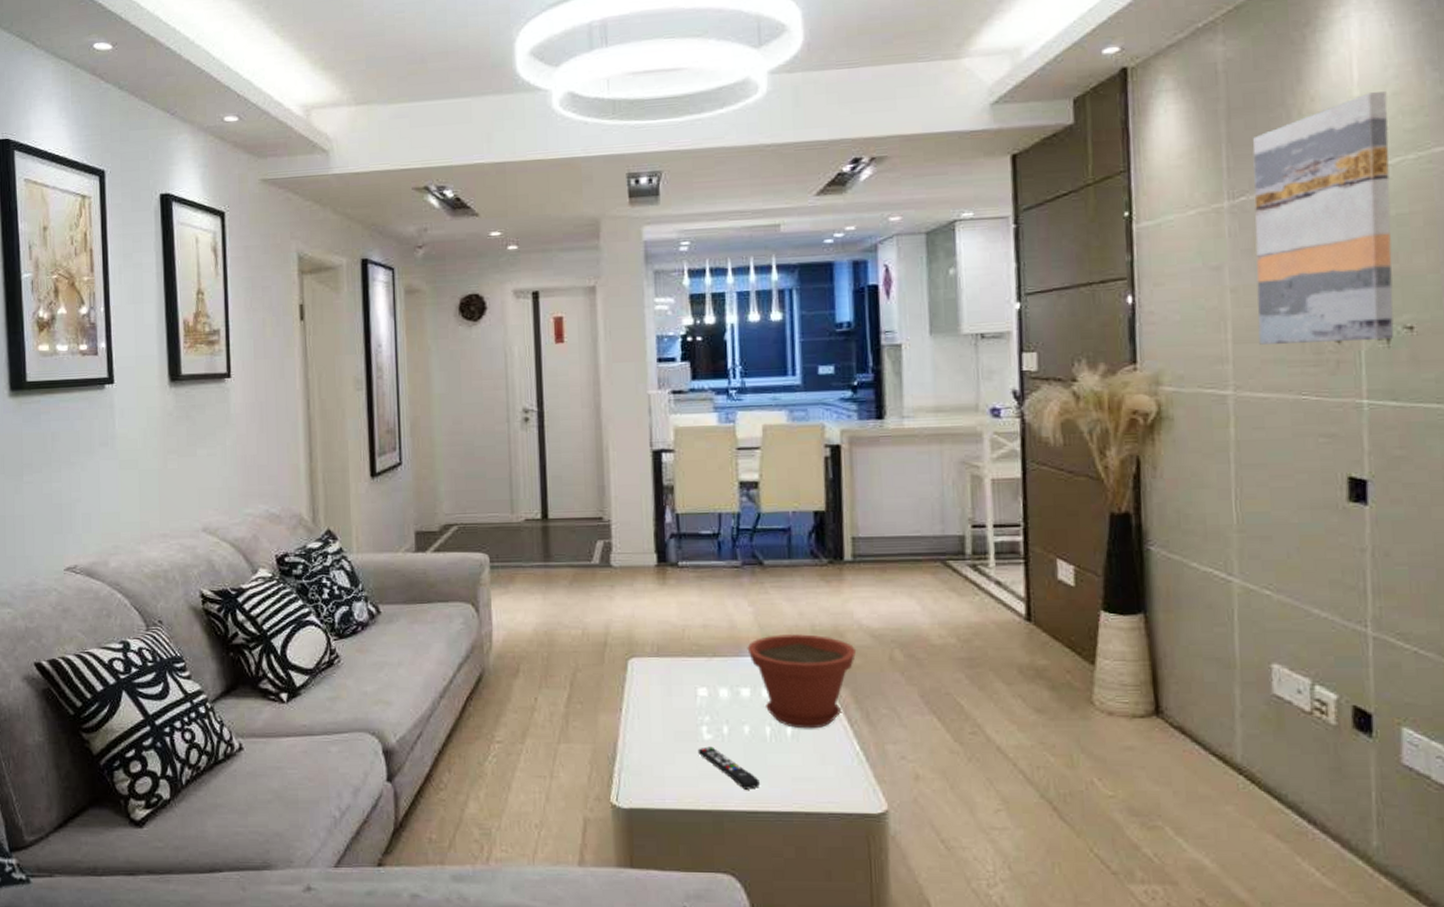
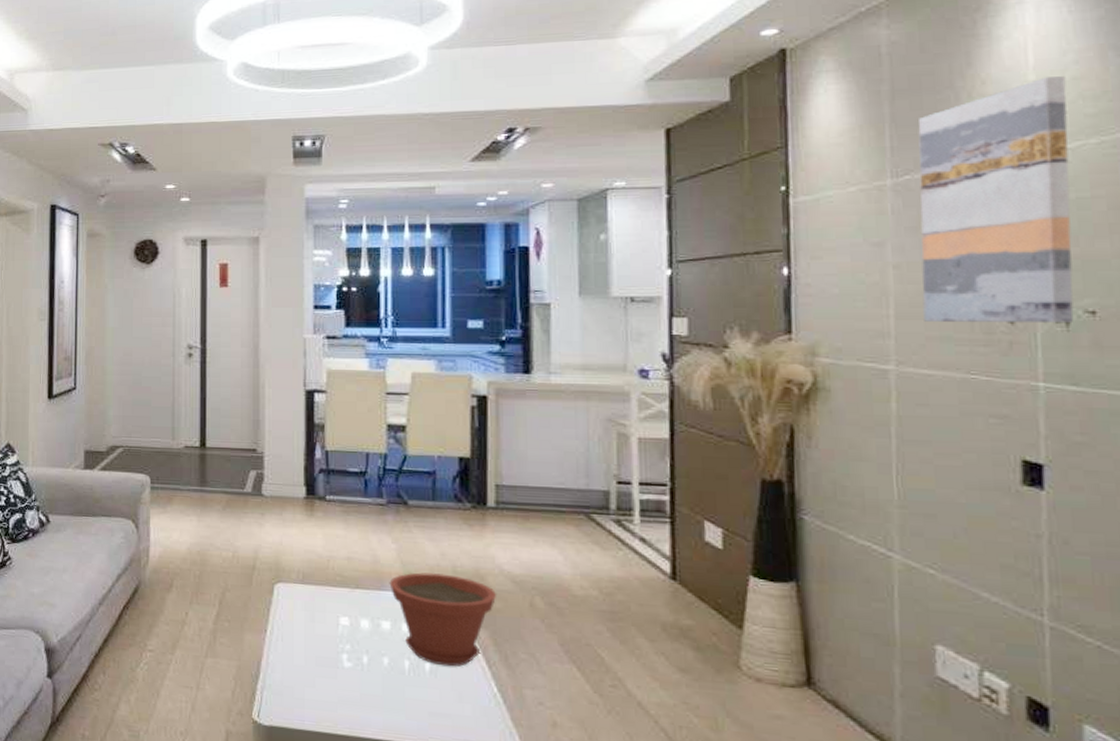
remote control: present [697,746,761,790] -> none [337,674,398,720]

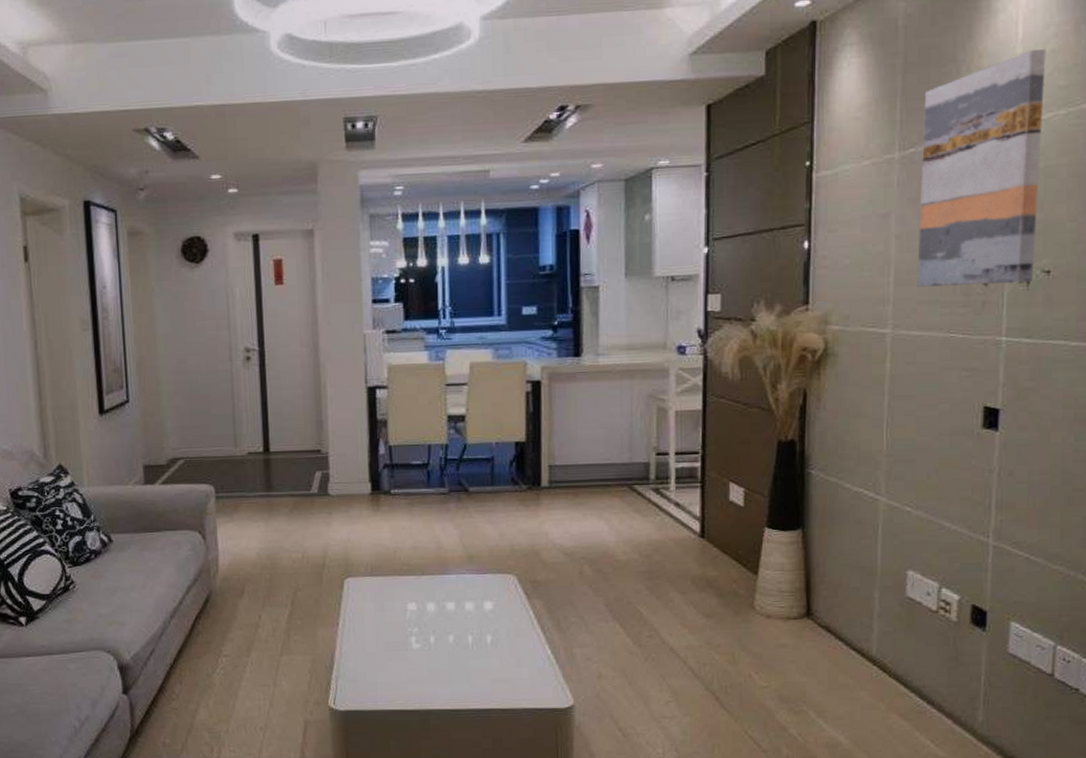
plant pot: present [389,572,497,667] -> none [452,553,551,637]

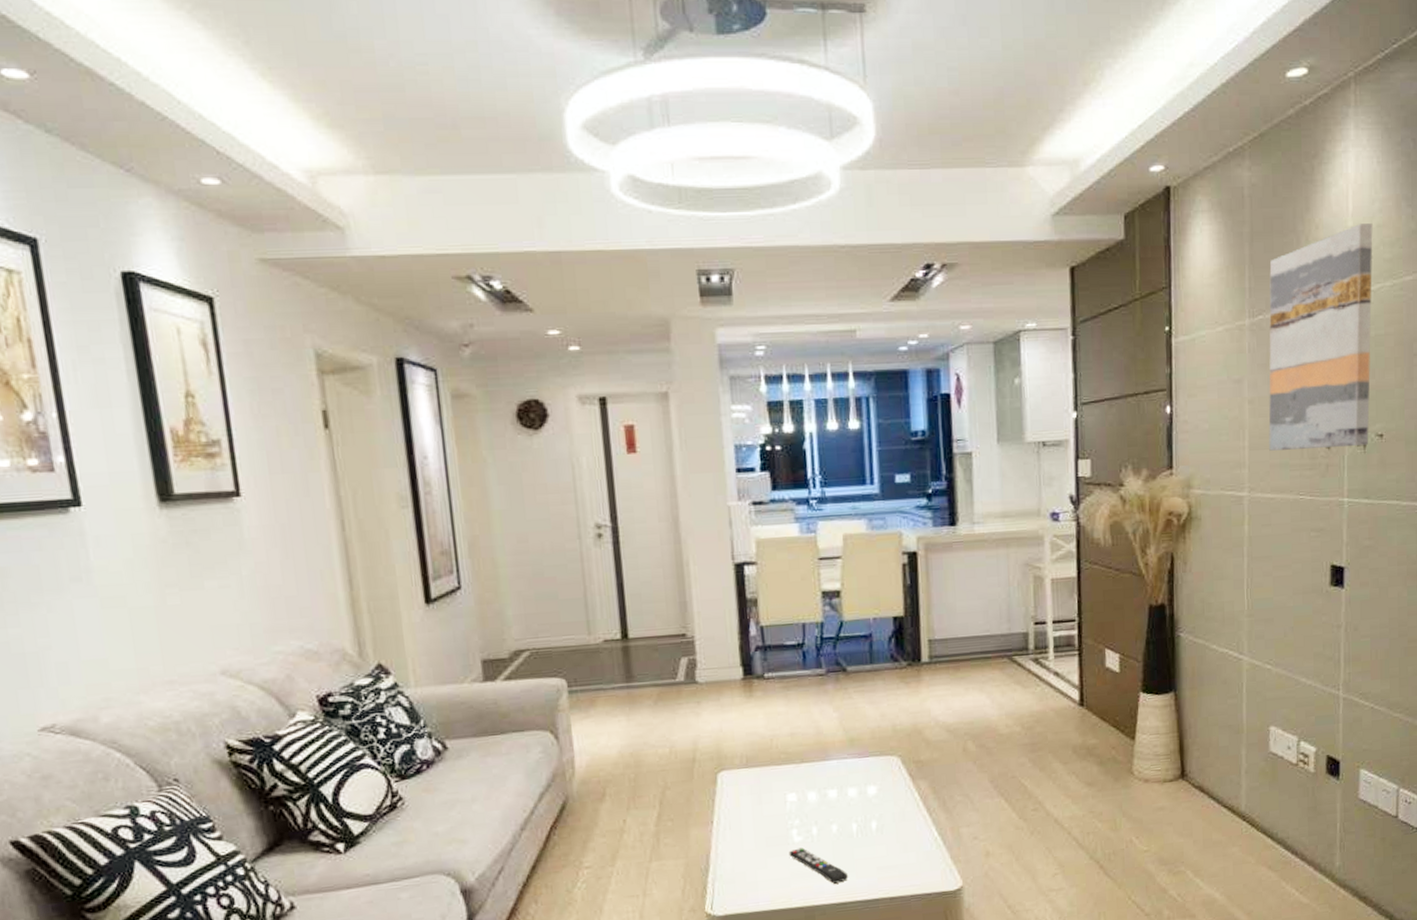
remote control: none [407,654,463,691] -> present [788,847,849,884]

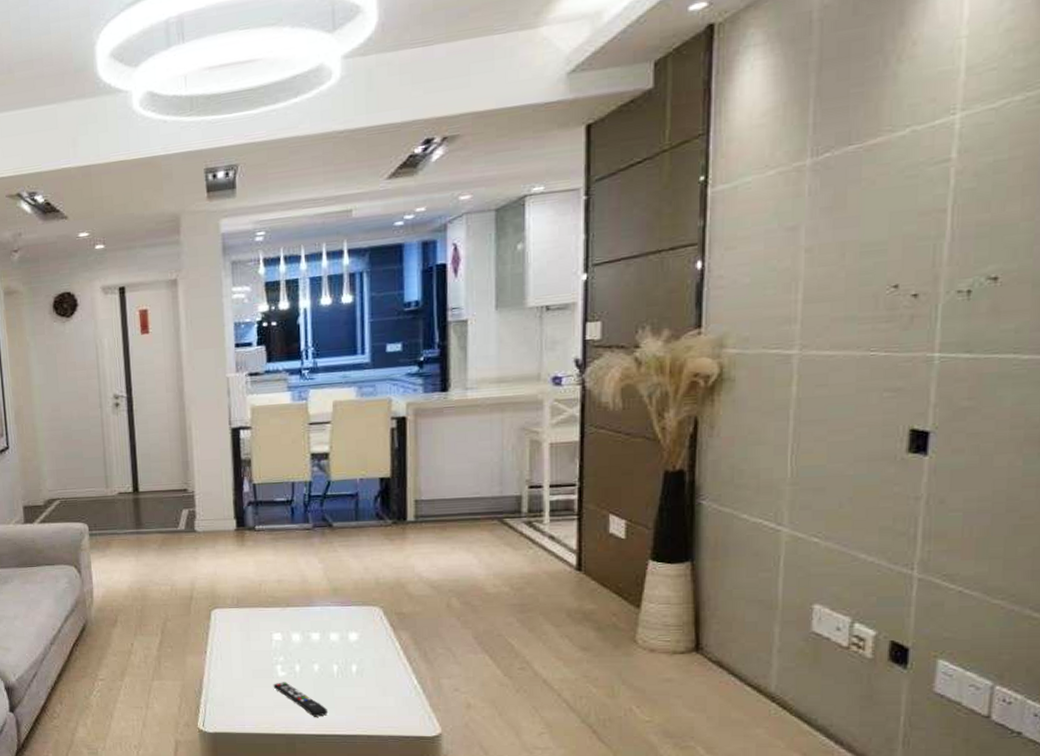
wall art: present [1268,223,1373,451] -> none [831,28,999,303]

